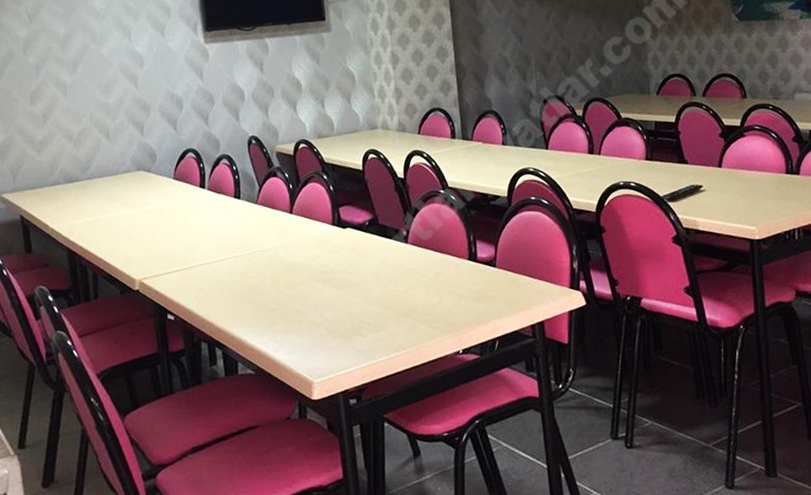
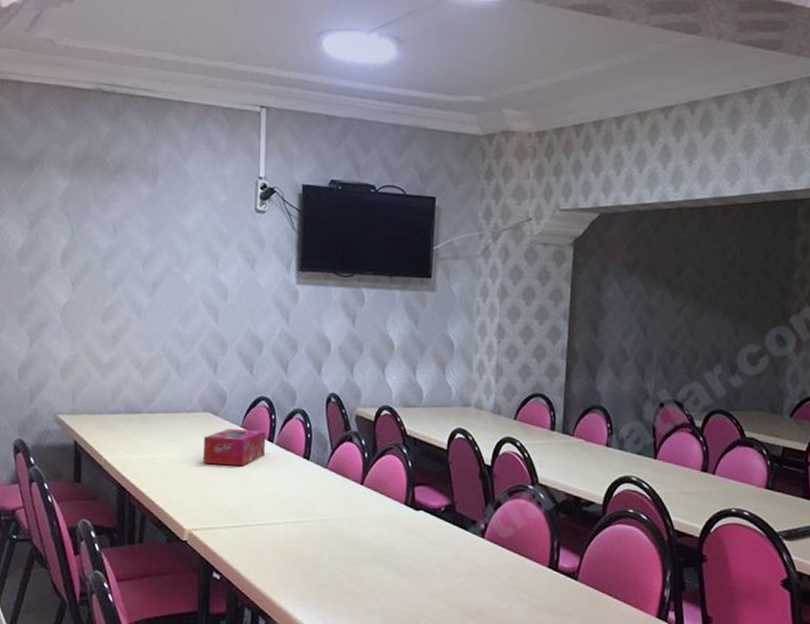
tissue box: none [140,179,199,218] -> present [203,428,266,467]

